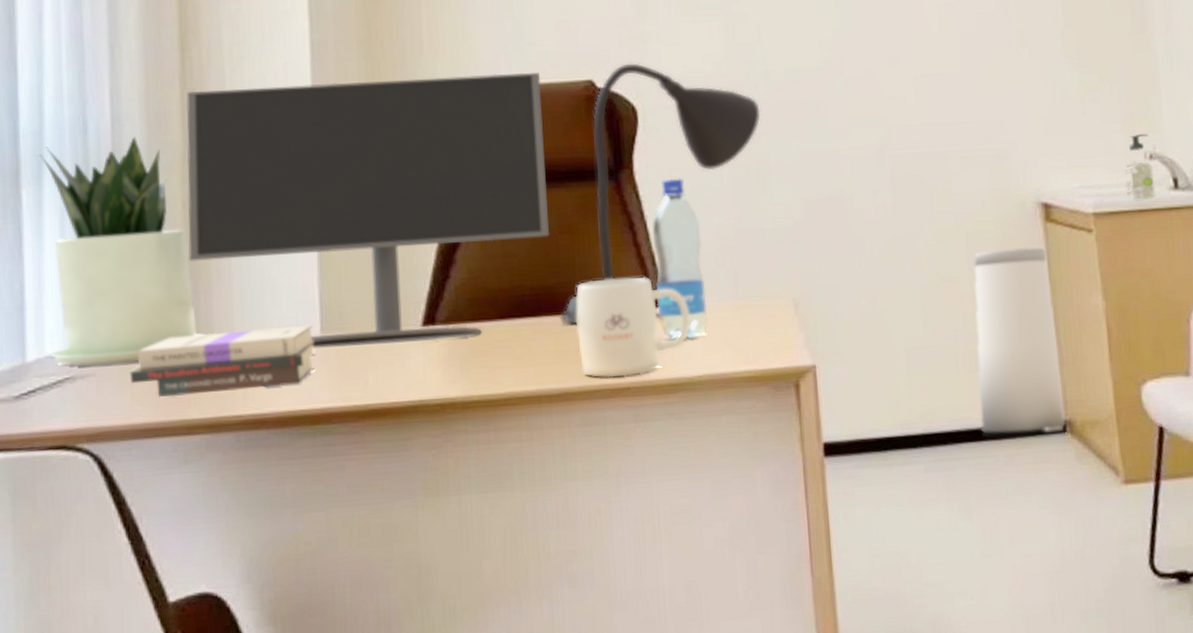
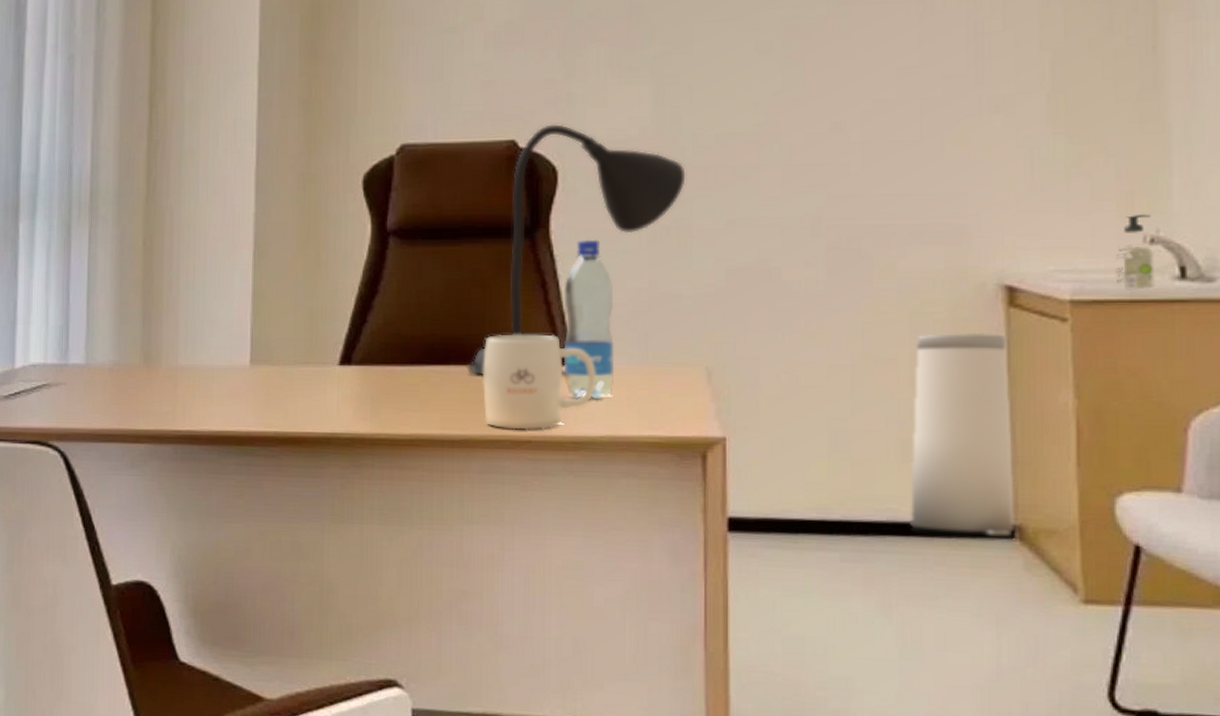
planter: present [39,137,206,367] -> none [33,181,155,377]
books: present [129,325,314,397] -> none [92,355,244,409]
computer monitor: present [186,72,549,350] -> none [145,131,465,380]

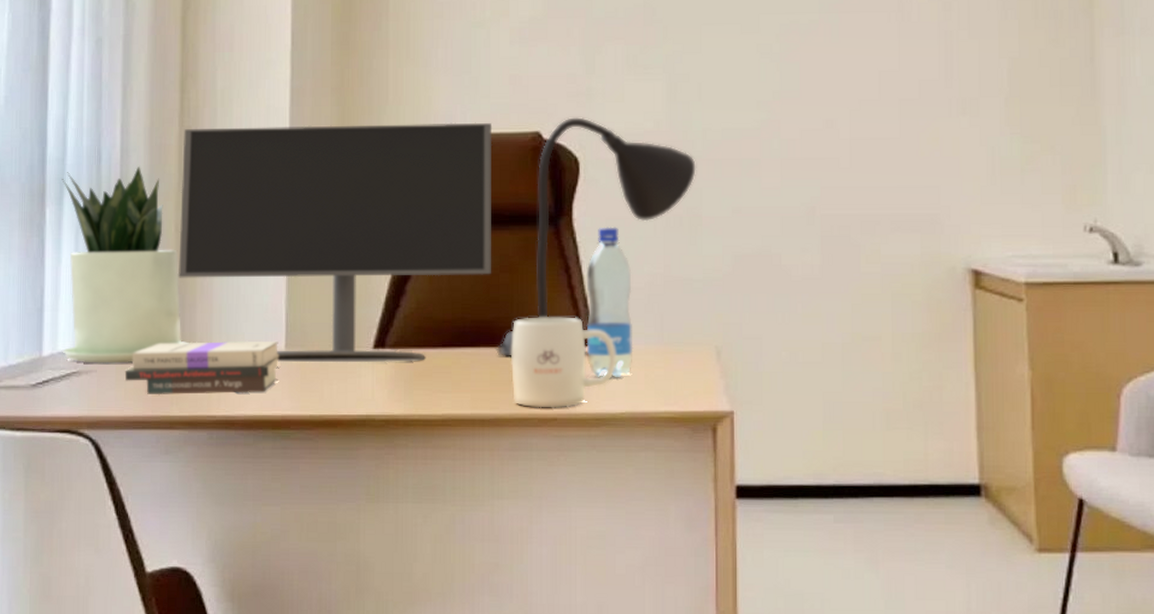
planter: none [33,181,155,377] -> present [62,167,189,364]
books: none [92,355,244,409] -> present [124,340,279,396]
computer monitor: none [145,131,465,380] -> present [178,122,493,363]
pedal bin: present [910,332,1015,539] -> none [893,312,981,497]
soap dispenser: present [1115,213,1155,290] -> none [1061,206,1094,273]

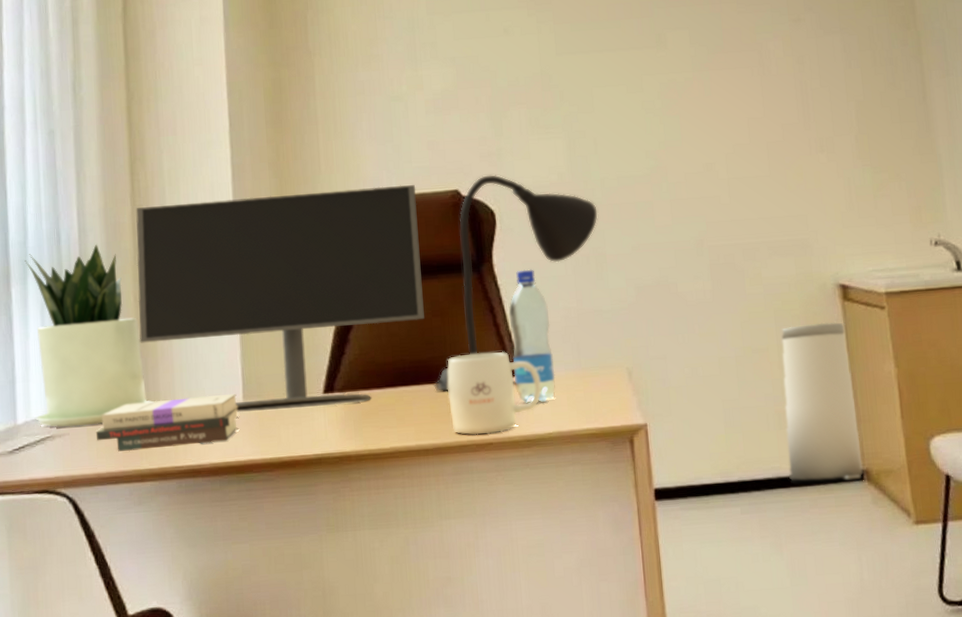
pedal bin: none [893,312,981,497] -> present [781,322,863,485]

